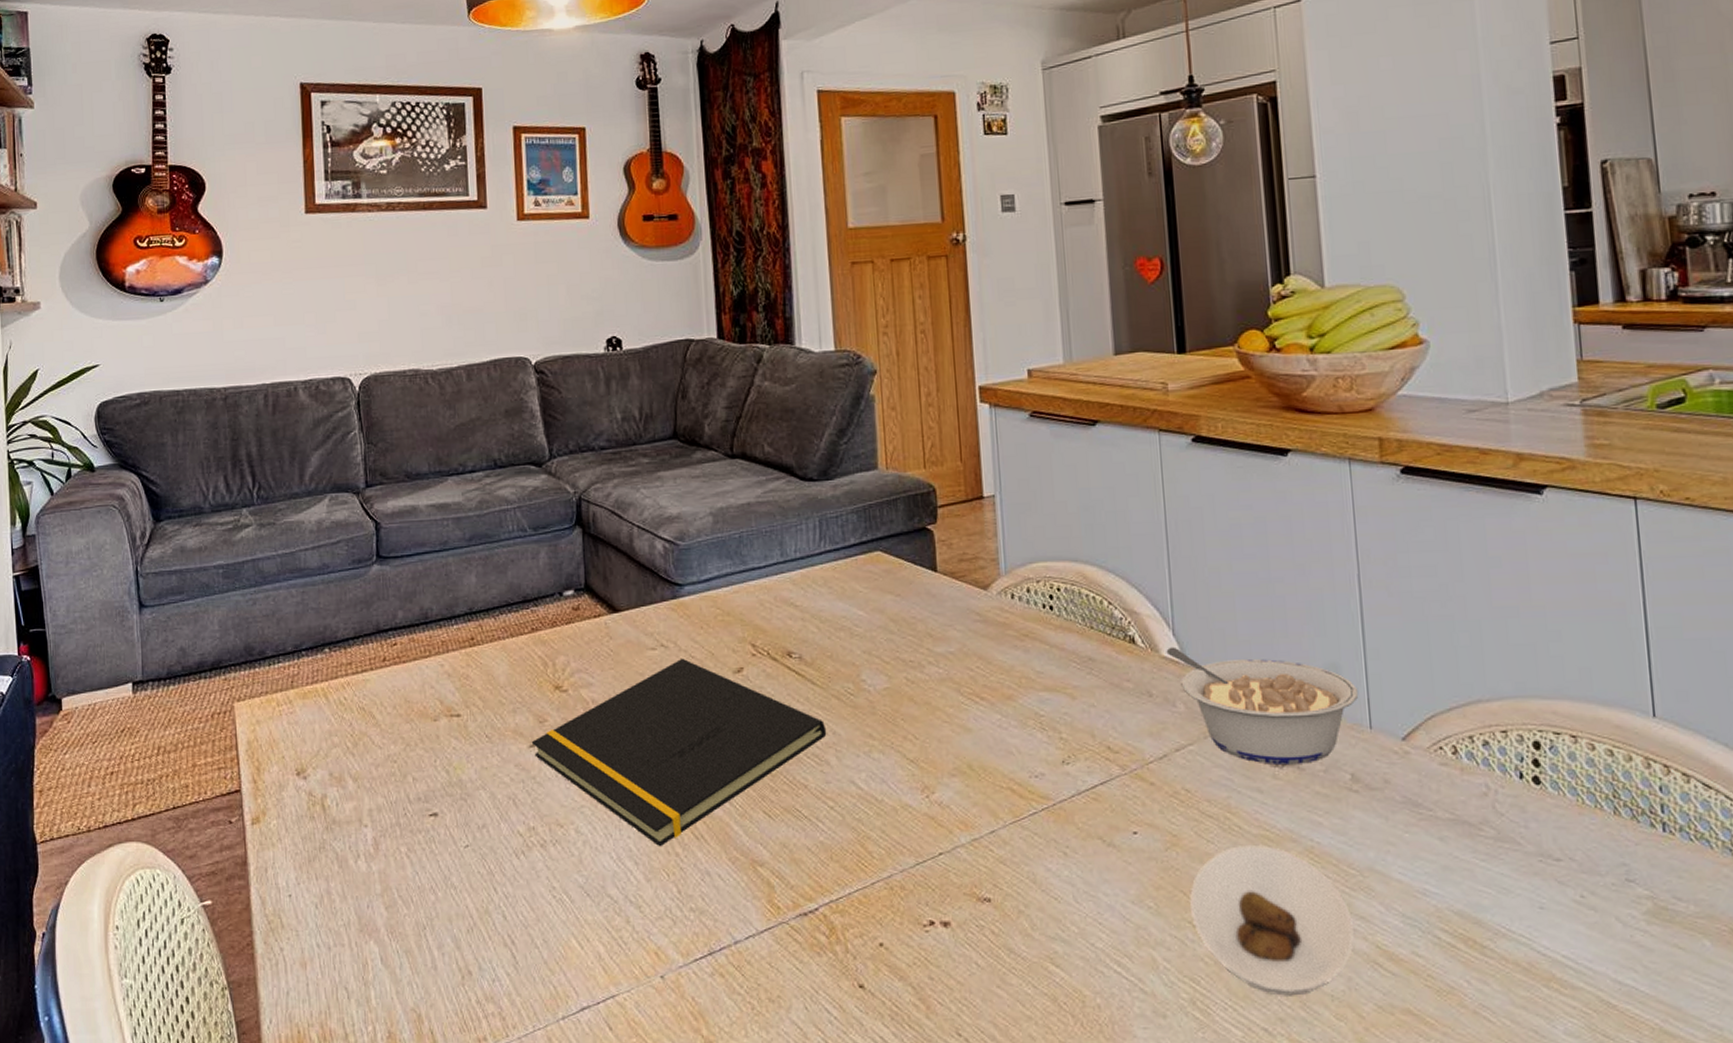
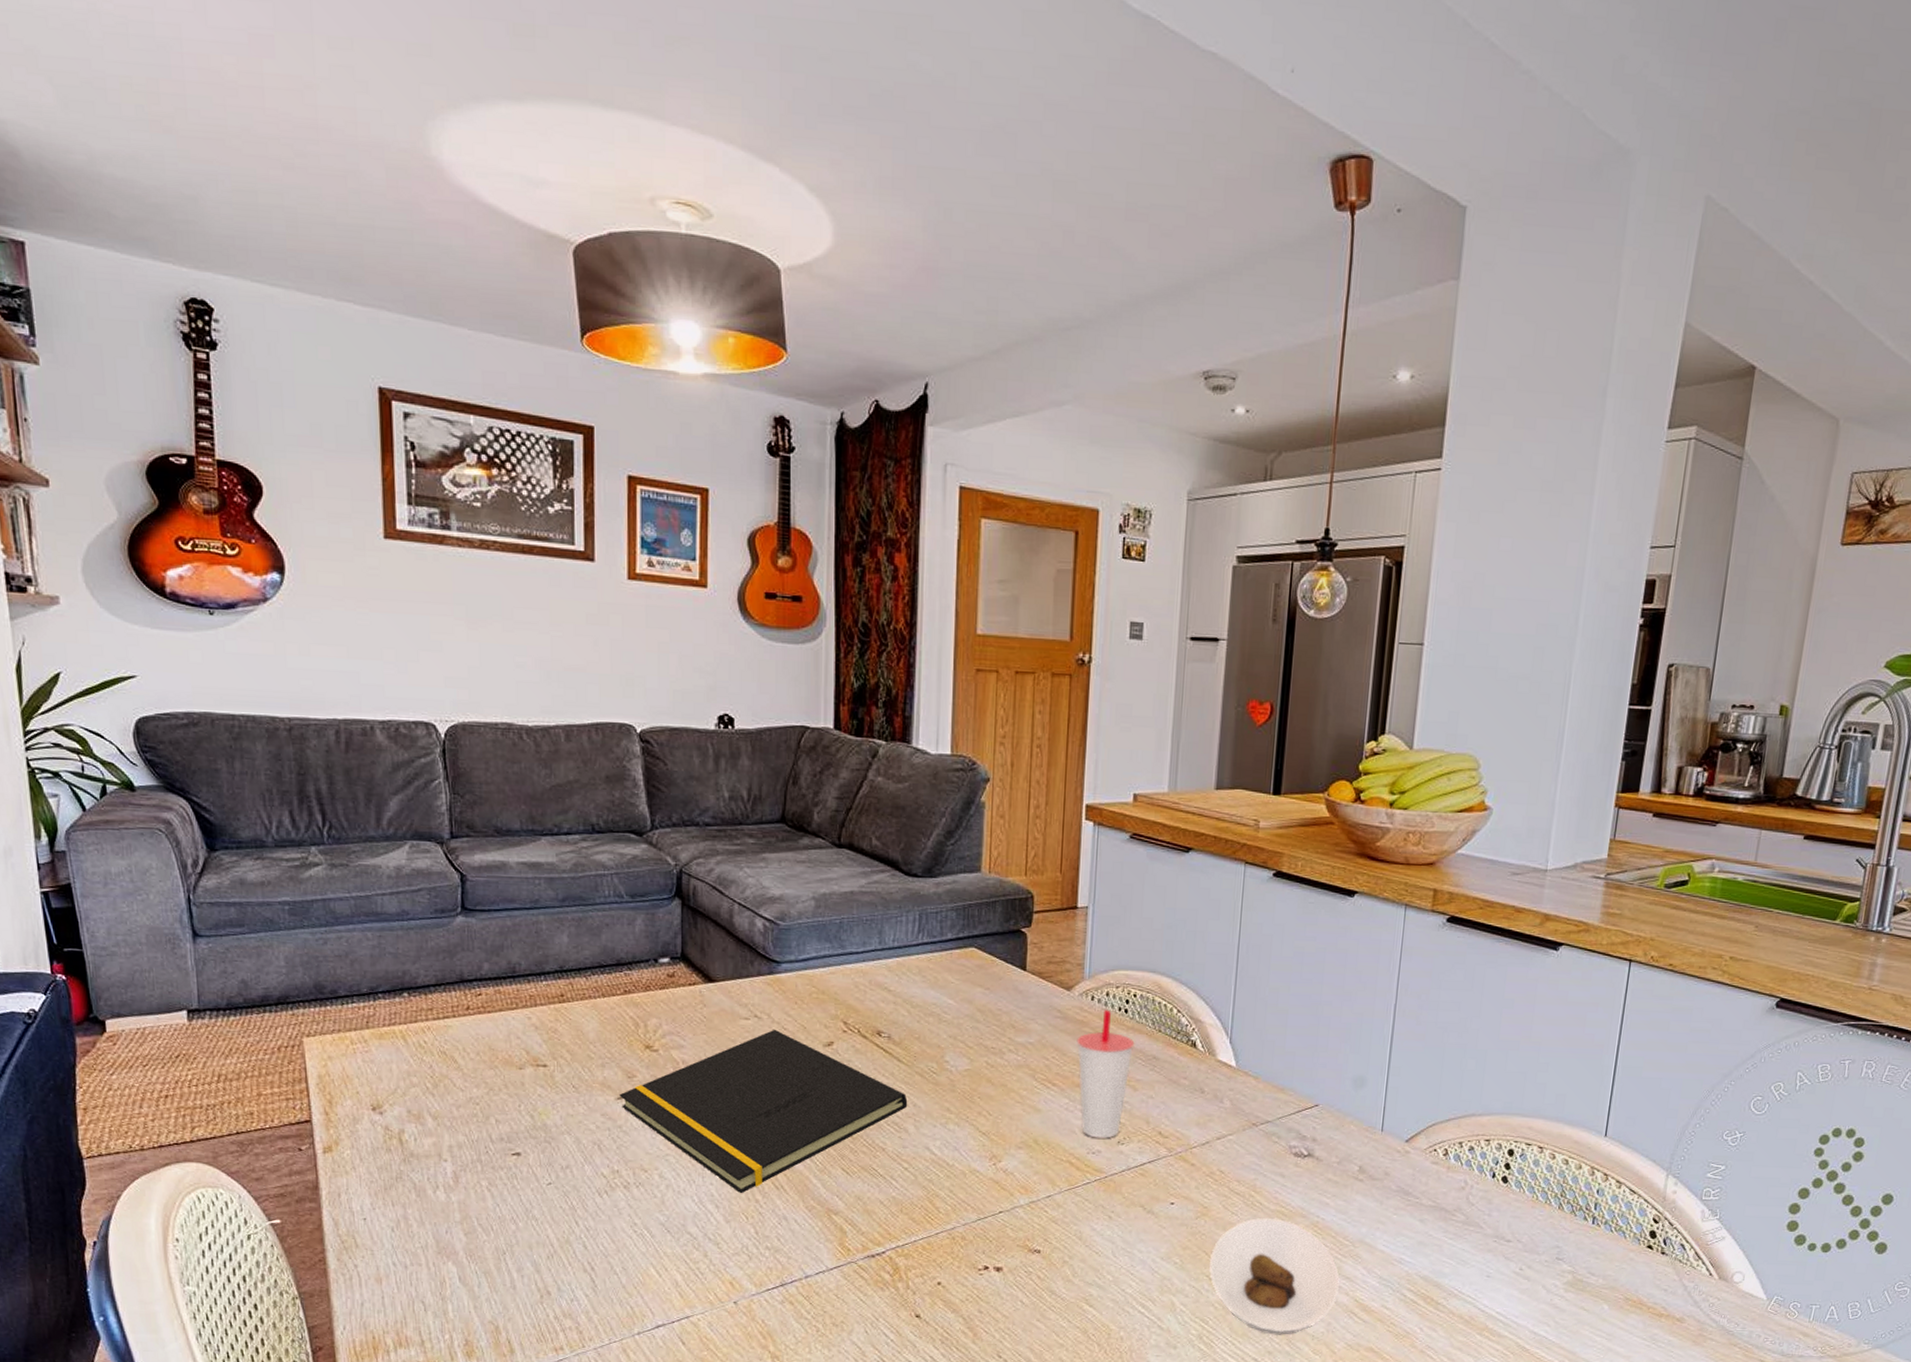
cup: none [1001,607,1066,759] -> present [1076,1009,1135,1139]
legume: present [1166,647,1359,764] -> none [1221,1052,1378,1156]

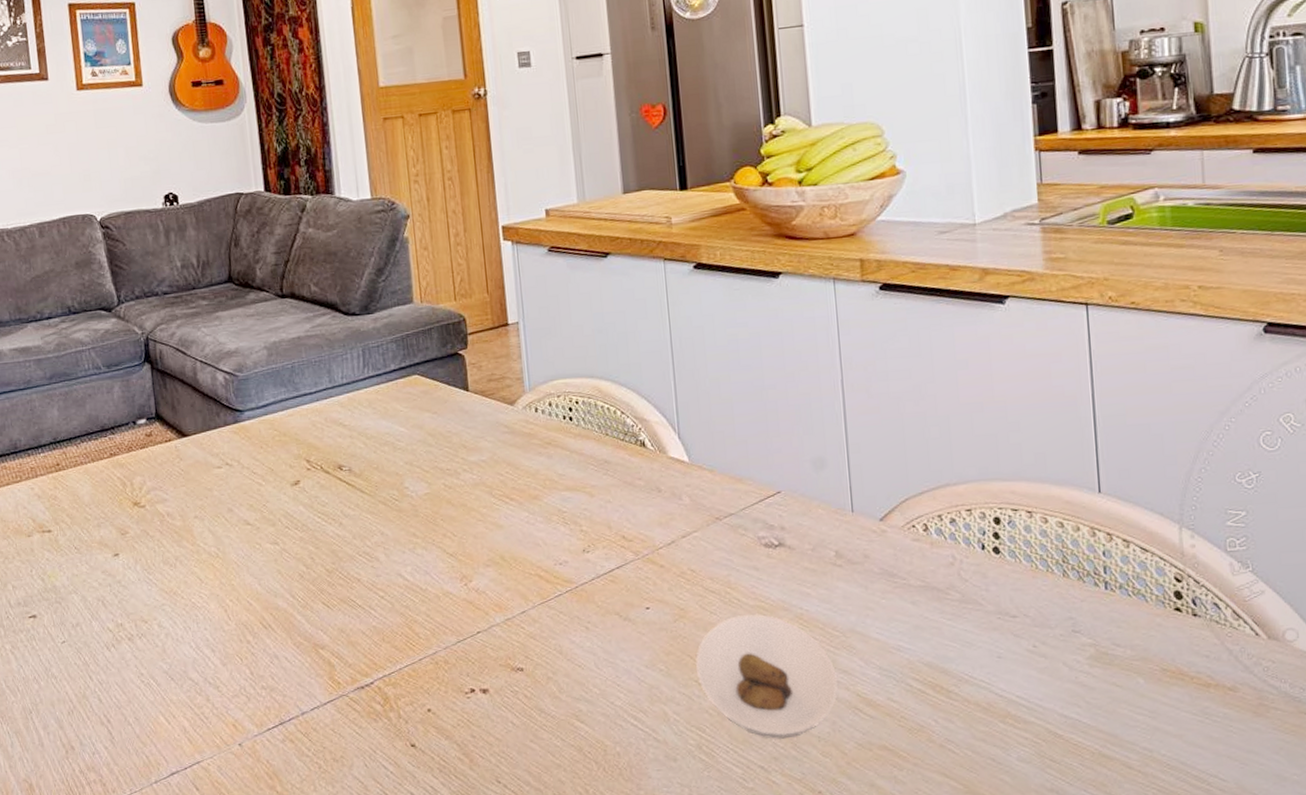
notepad: present [619,1029,908,1194] -> none [115,474,376,636]
cup: present [1076,1009,1135,1139] -> none [527,419,584,549]

